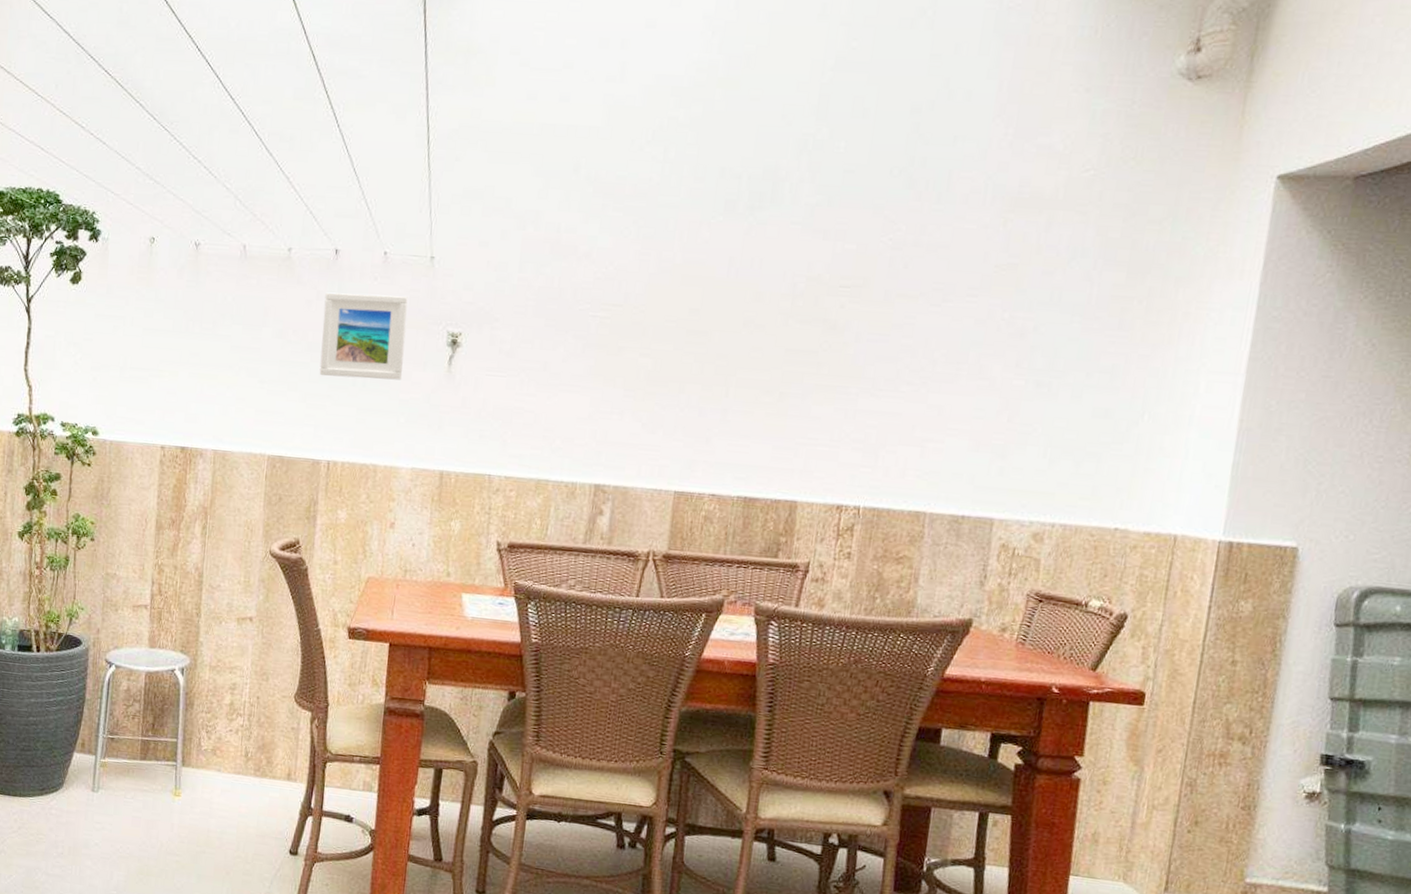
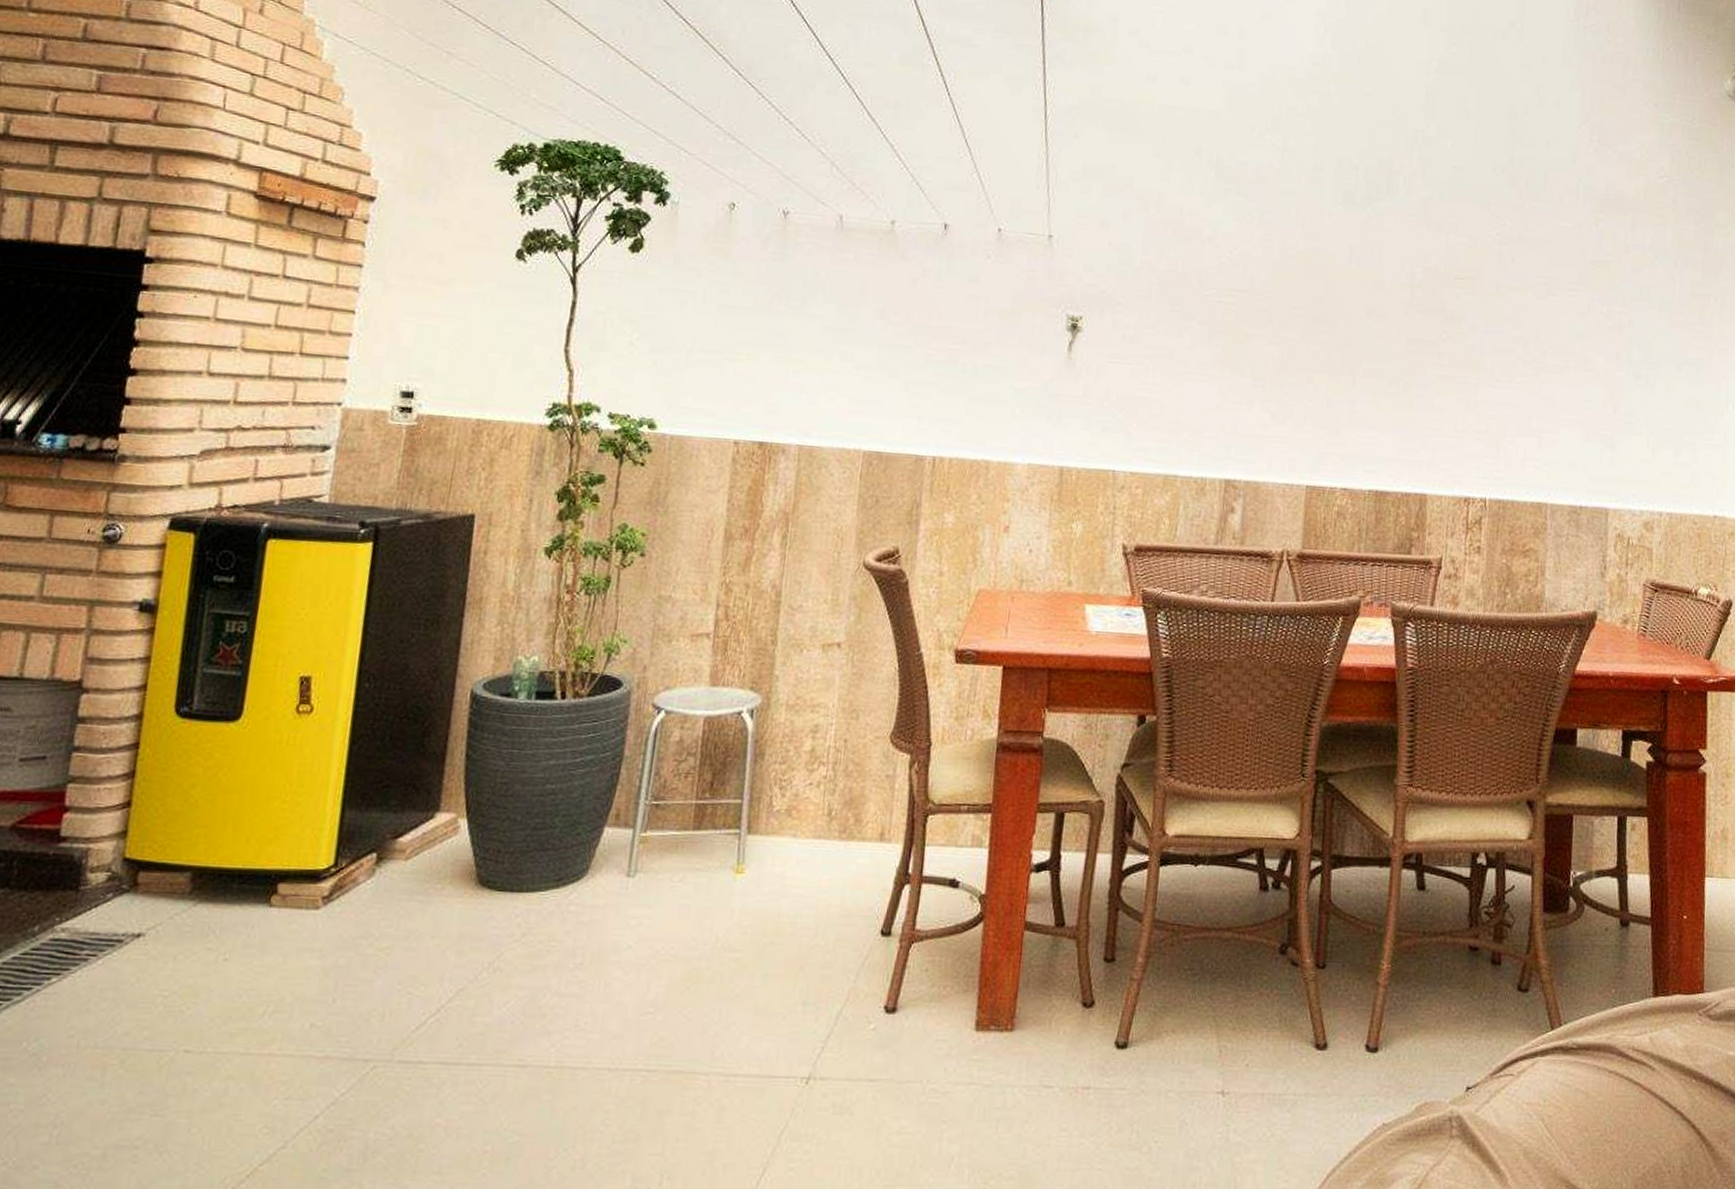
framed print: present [319,292,408,380] -> none [924,270,1024,367]

